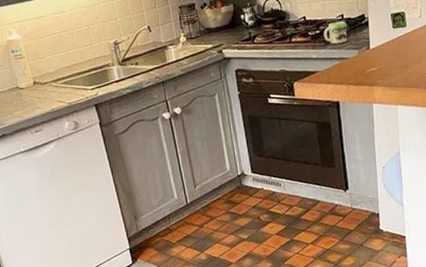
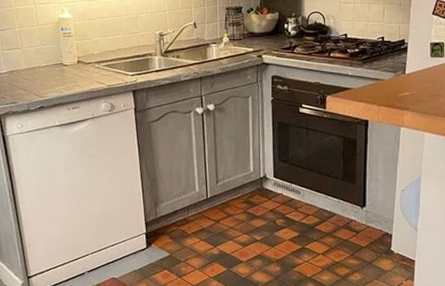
mug: present [323,18,350,44] -> none [362,41,388,64]

